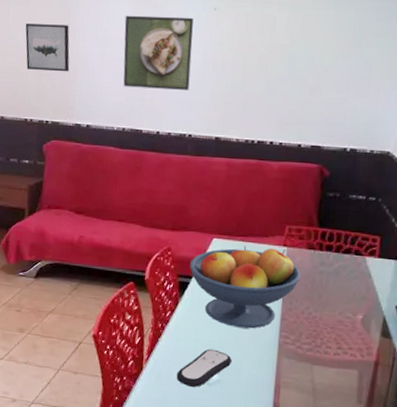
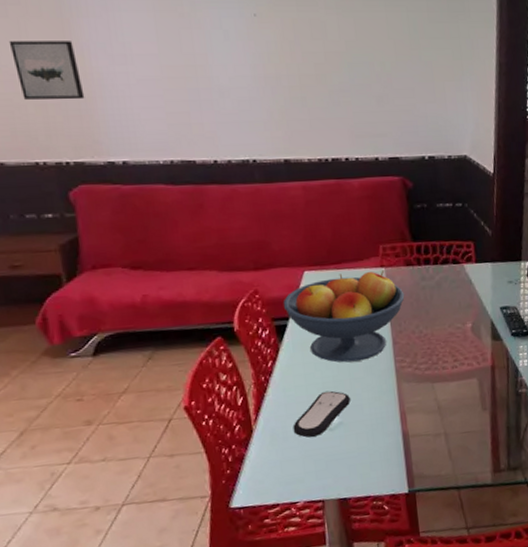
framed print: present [123,15,194,90] -> none [145,25,243,112]

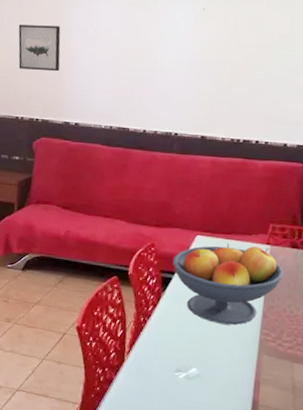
remote control: present [293,390,351,437] -> none [157,343,213,381]

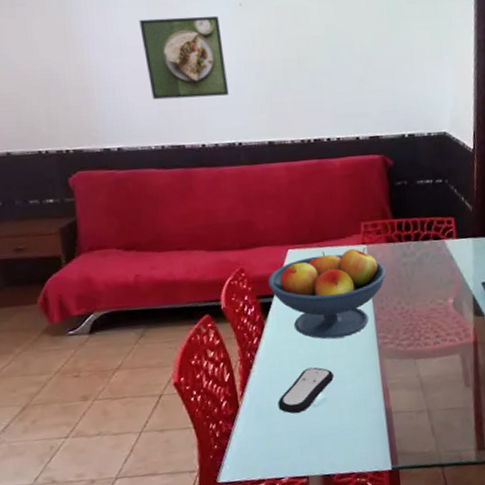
wall art: present [18,25,61,72] -> none [15,37,84,93]
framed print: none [112,16,182,89] -> present [139,15,229,100]
remote control: none [157,343,213,381] -> present [277,367,335,413]

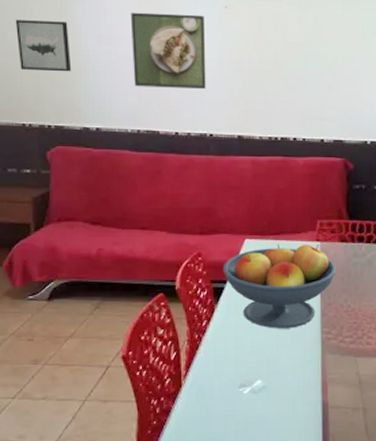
wall art: none [15,37,84,93] -> present [15,20,72,72]
remote control: present [277,367,335,413] -> none [219,354,277,398]

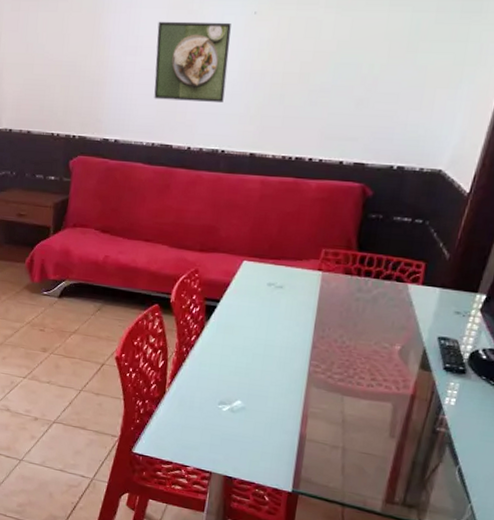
wall art: present [15,20,72,72] -> none [53,32,99,84]
fruit bowl: present [222,244,337,329] -> none [217,269,336,356]

